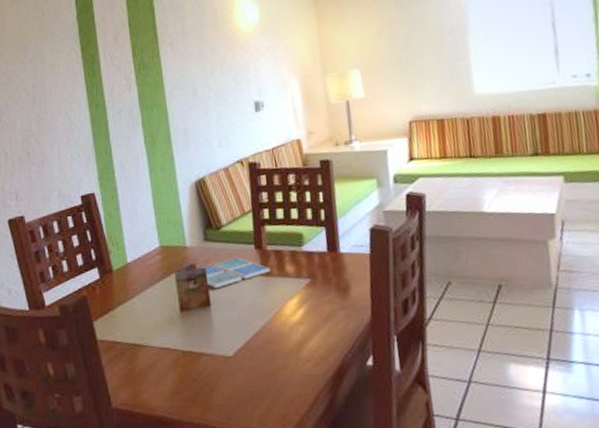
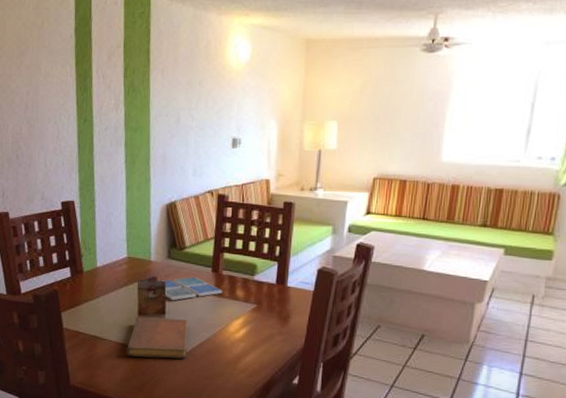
notebook: none [172,307,243,362] -> present [127,317,189,359]

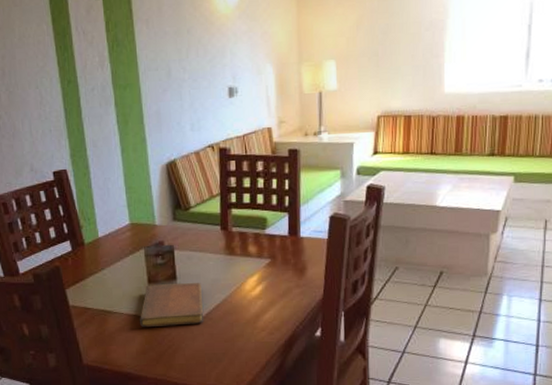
drink coaster: present [161,276,223,301] -> none [169,236,235,265]

